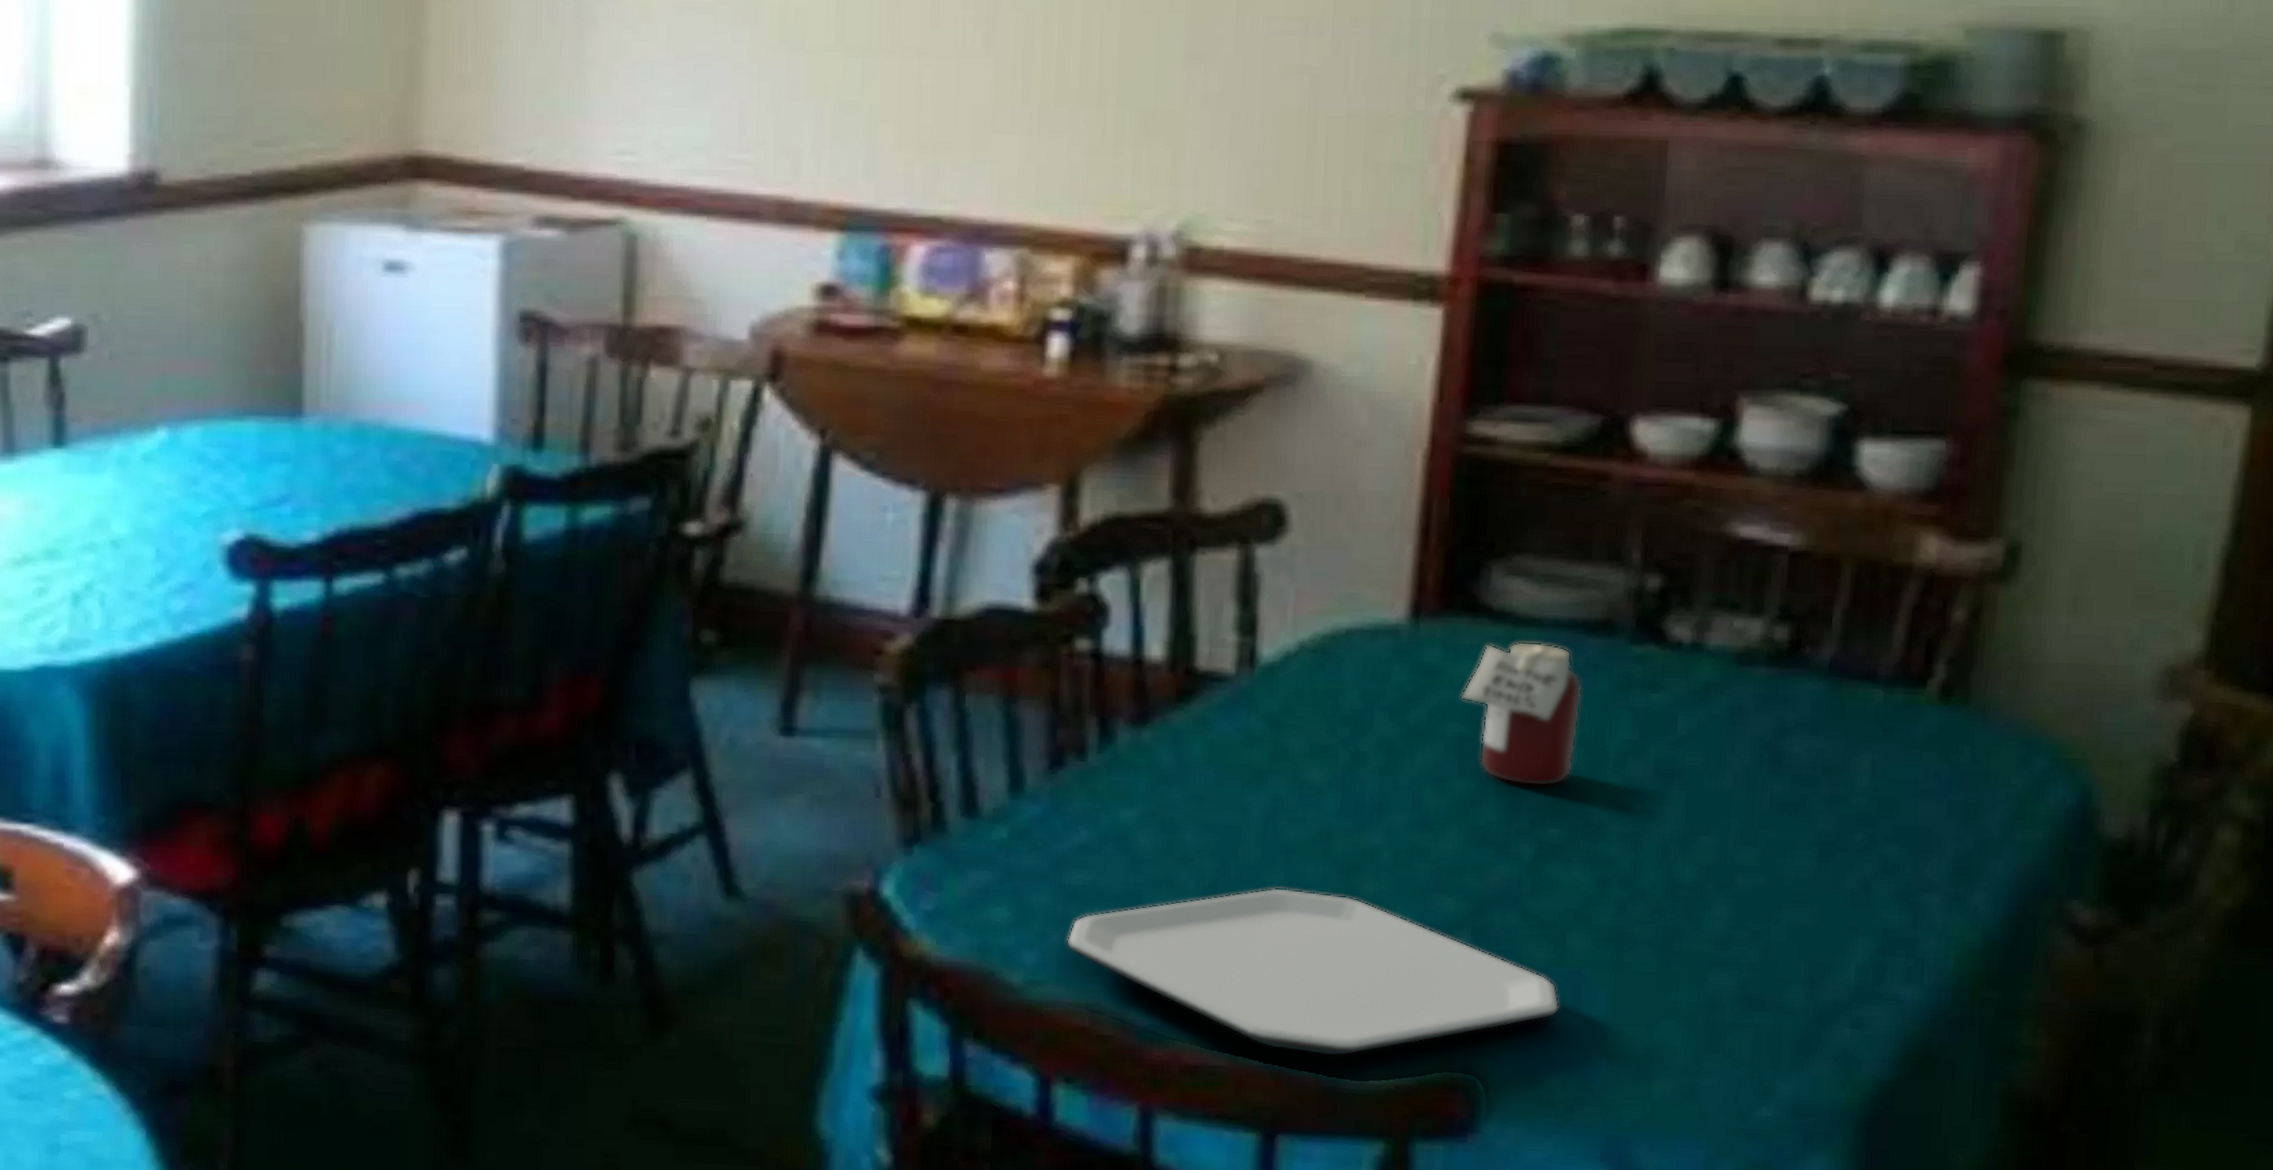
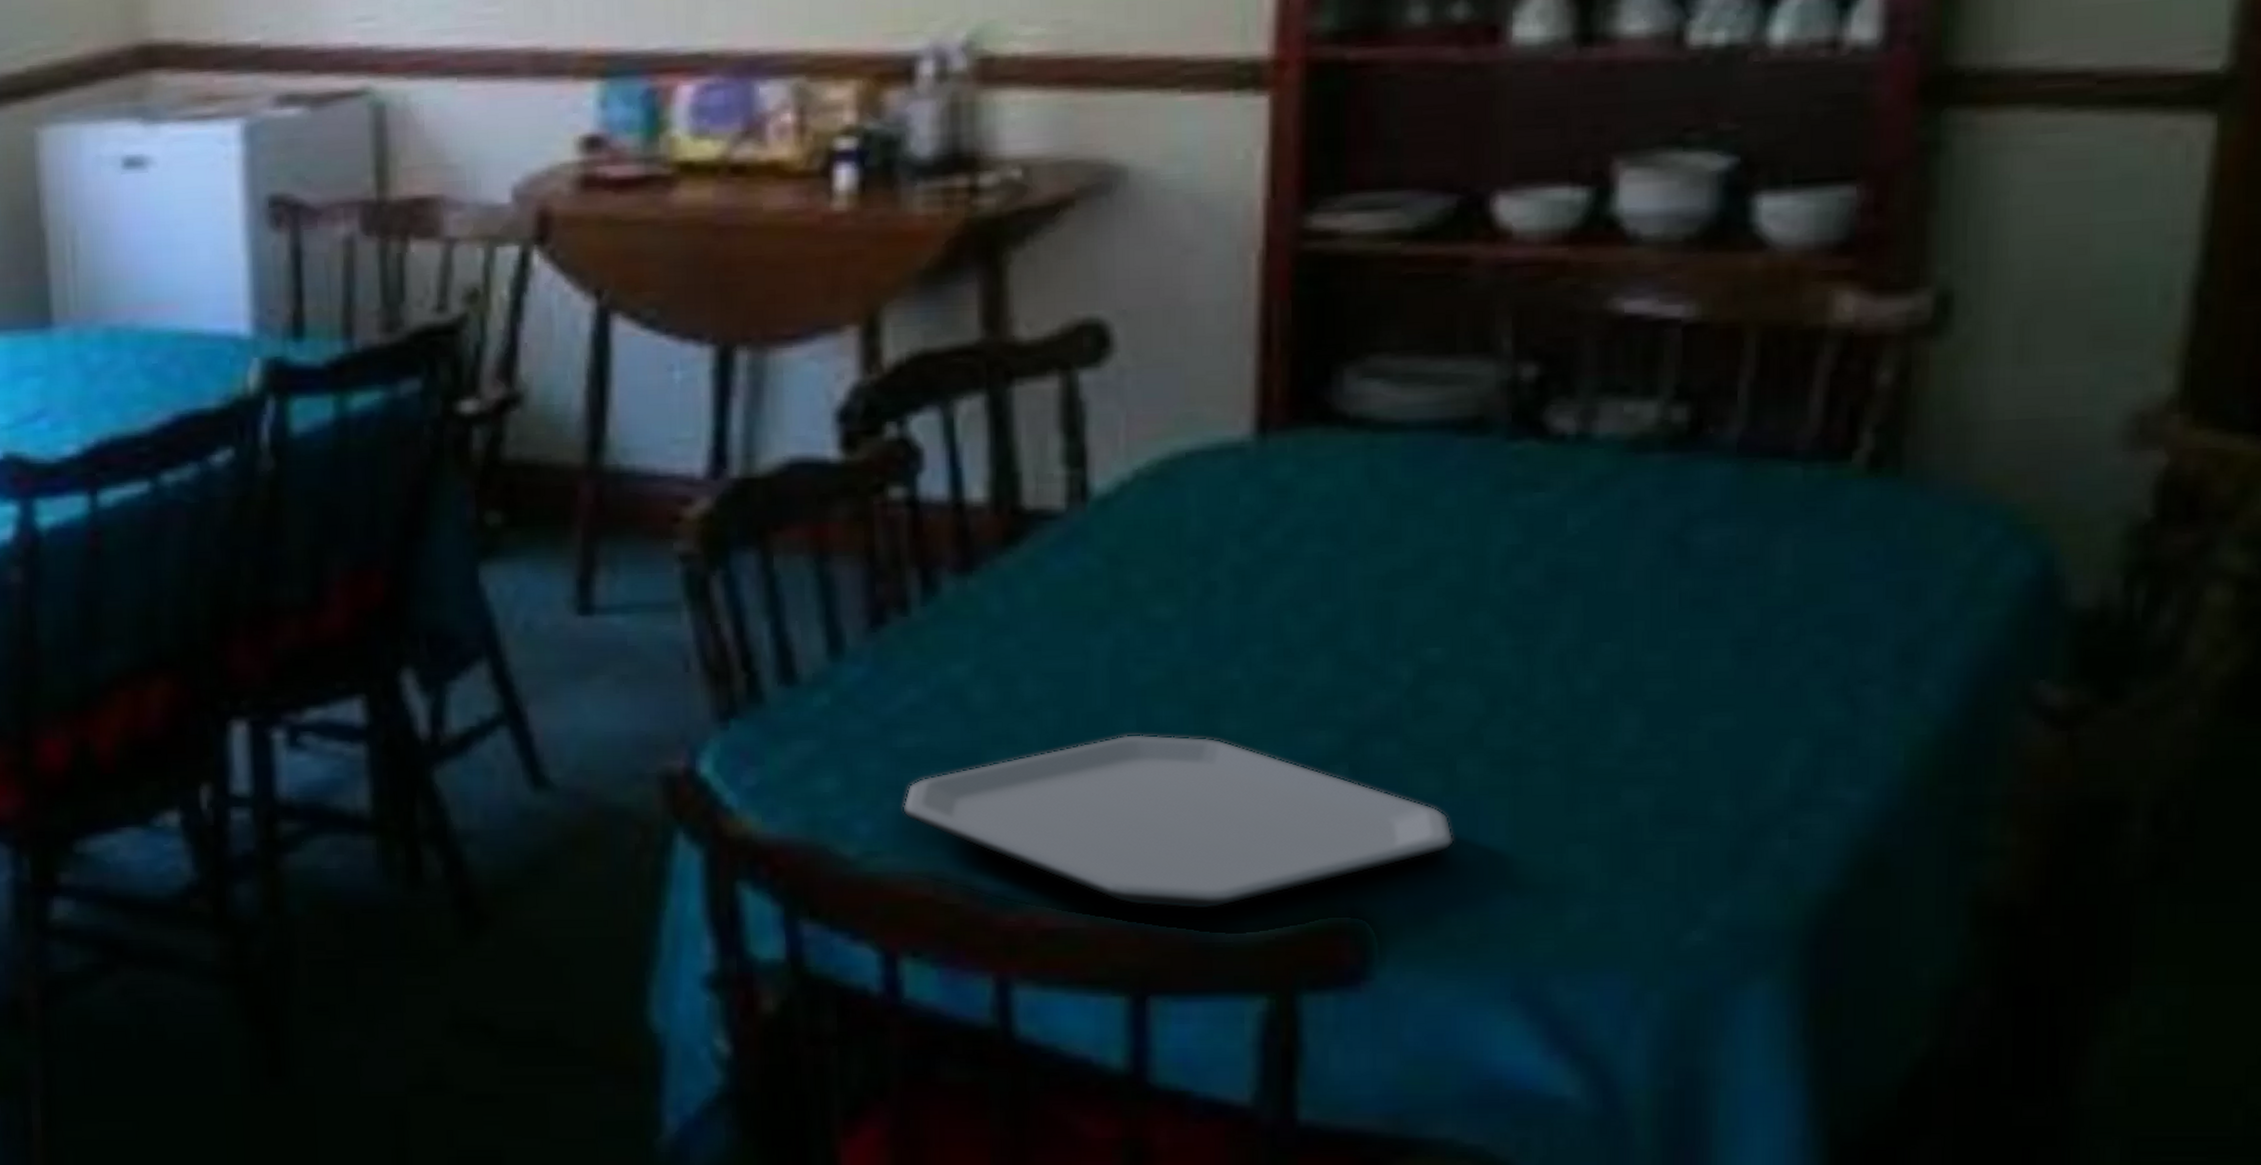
jar: present [1461,641,1583,787] -> none [1319,447,1456,604]

